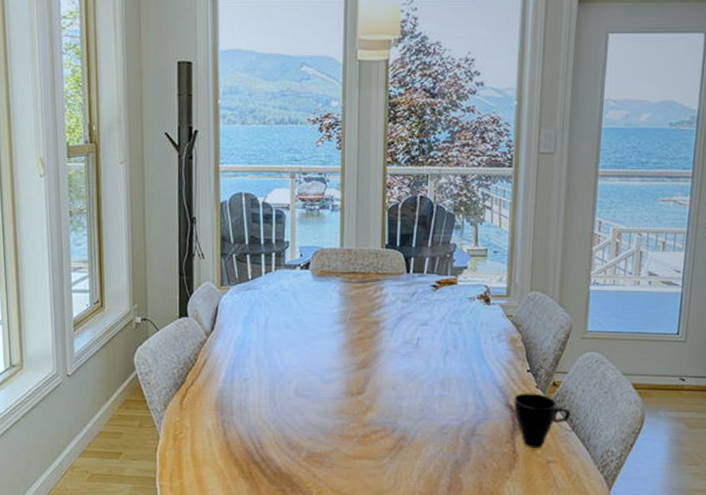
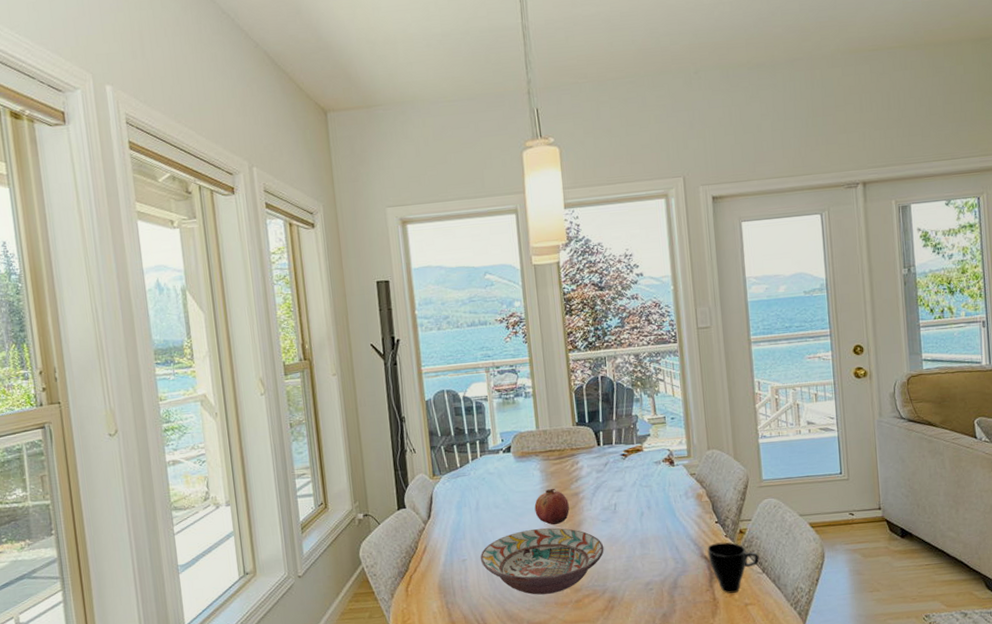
decorative bowl: none [263,355,400,425] -> present [480,527,604,595]
fruit: none [329,313,367,354] -> present [534,488,570,525]

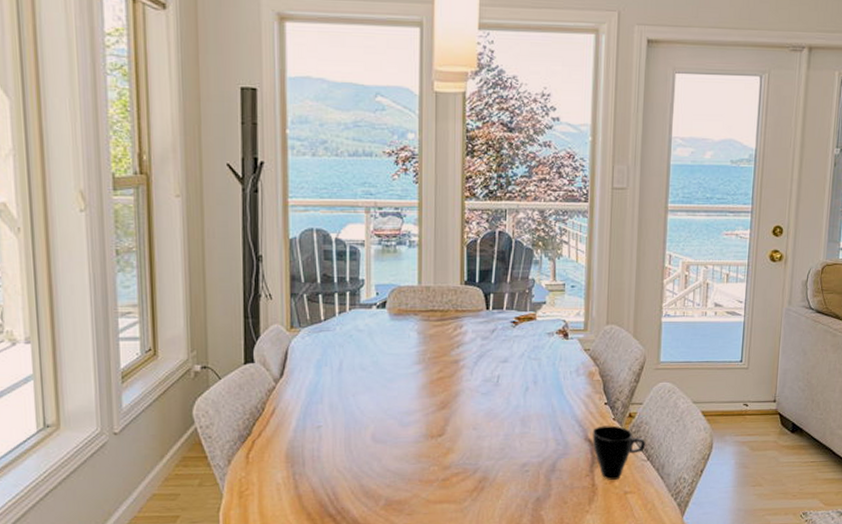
decorative bowl: present [480,527,604,595] -> none [338,397,481,470]
fruit: present [534,488,570,525] -> none [407,353,446,395]

